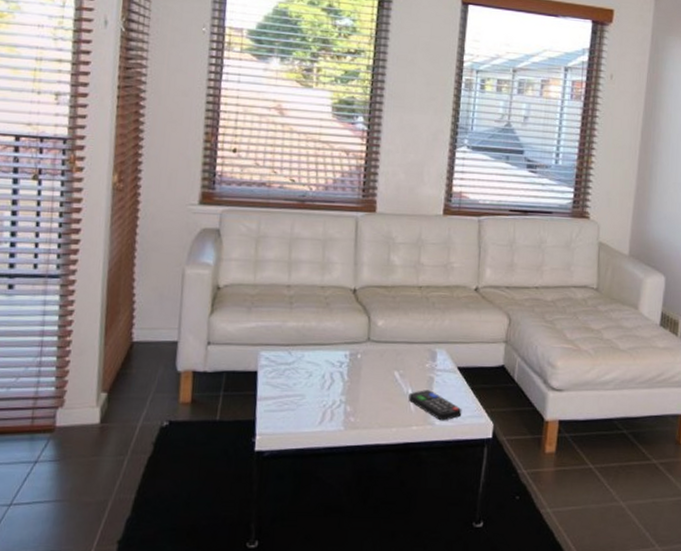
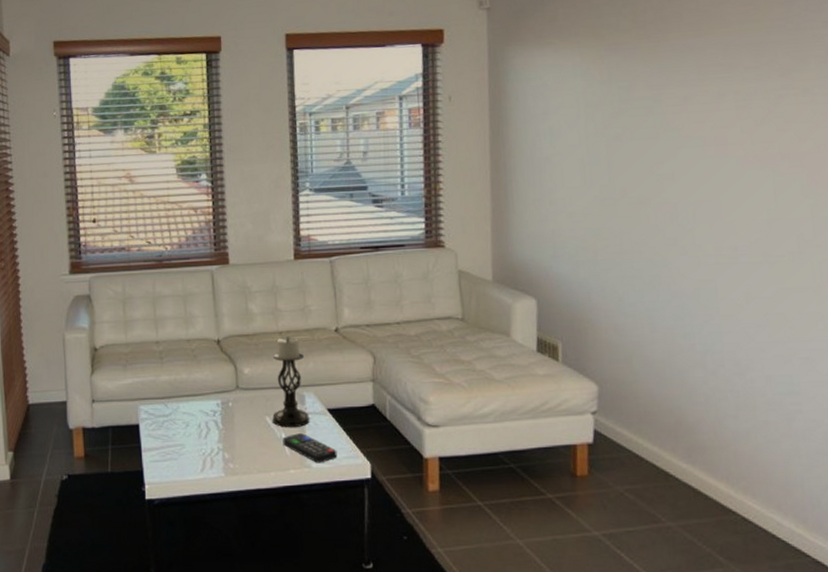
candle holder: none [401,291,442,385] -> present [272,336,310,428]

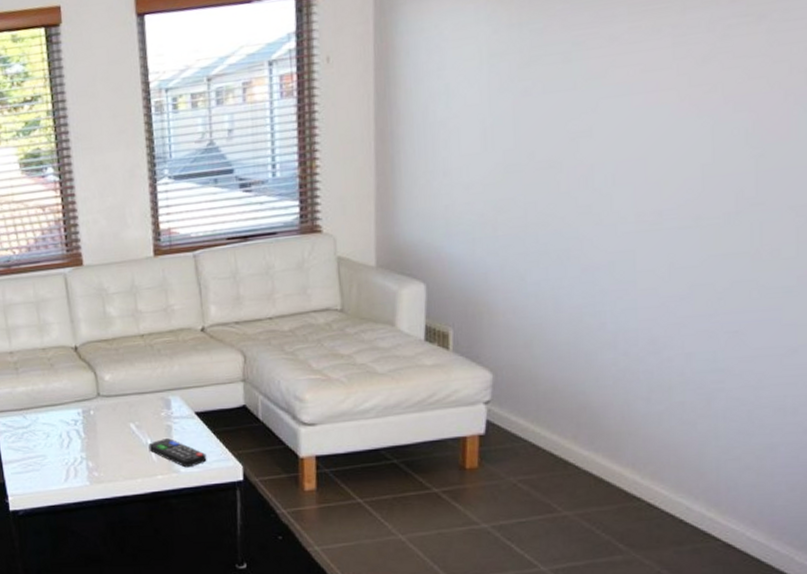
candle holder: present [272,336,310,428] -> none [135,338,177,434]

